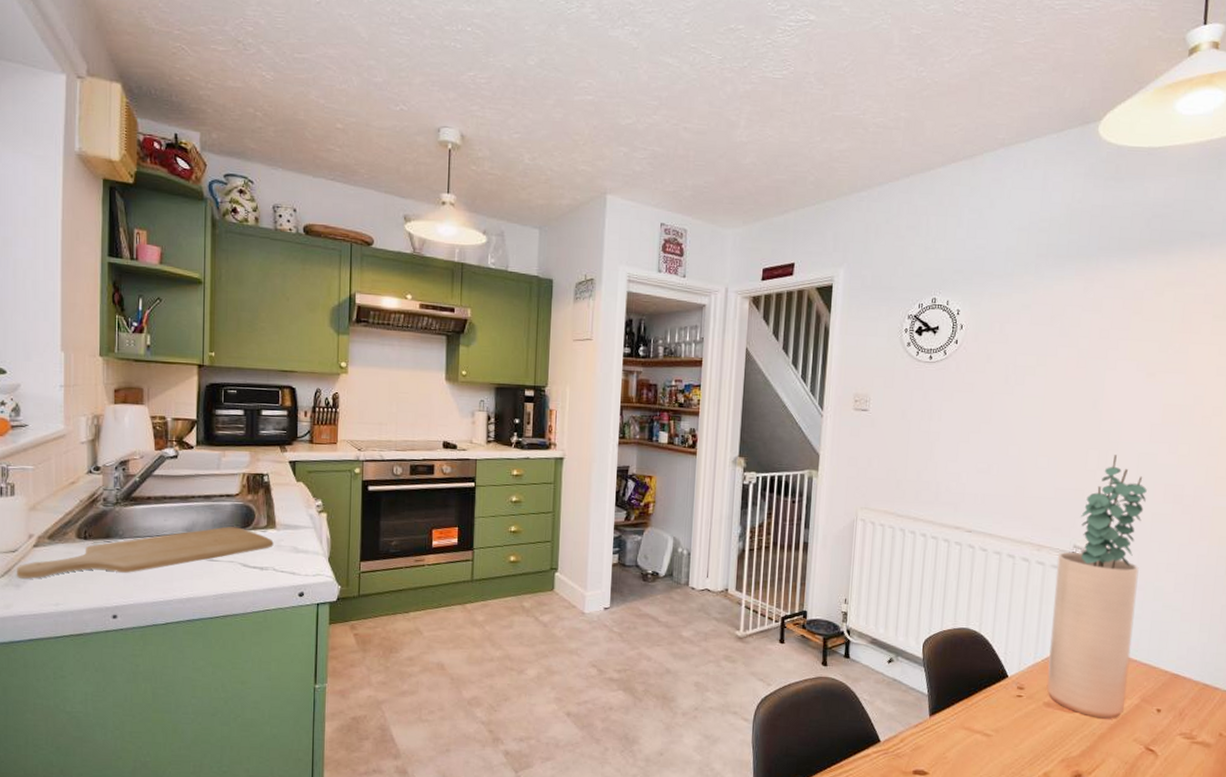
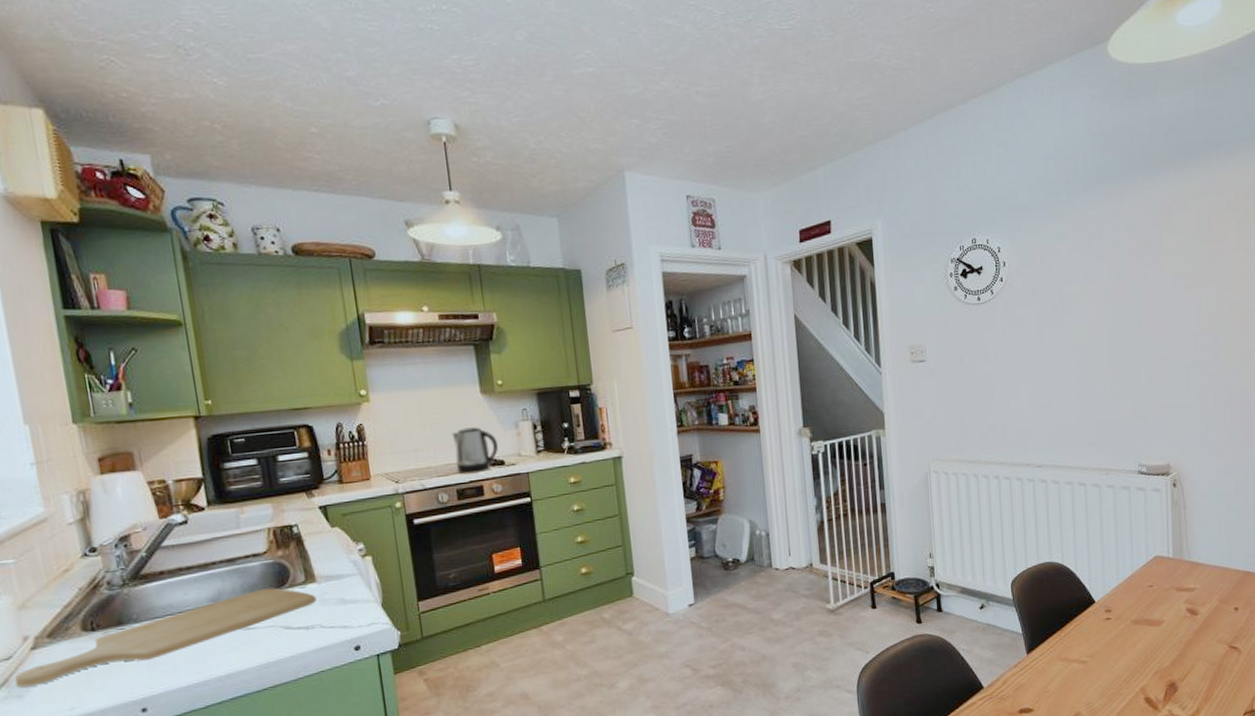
kettle: none [413,410,453,453] -> present [452,427,498,475]
vase: present [1046,455,1147,719] -> none [1125,370,1206,626]

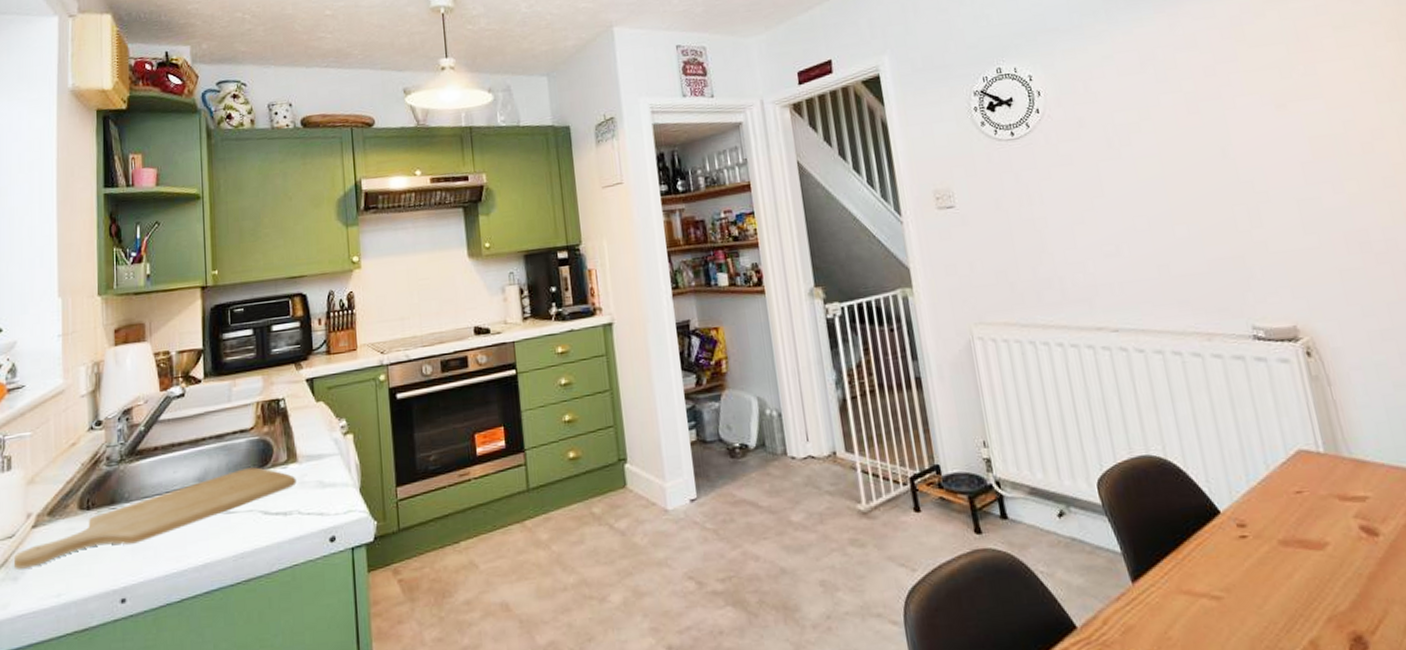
kettle: present [452,427,498,475] -> none [438,293,484,344]

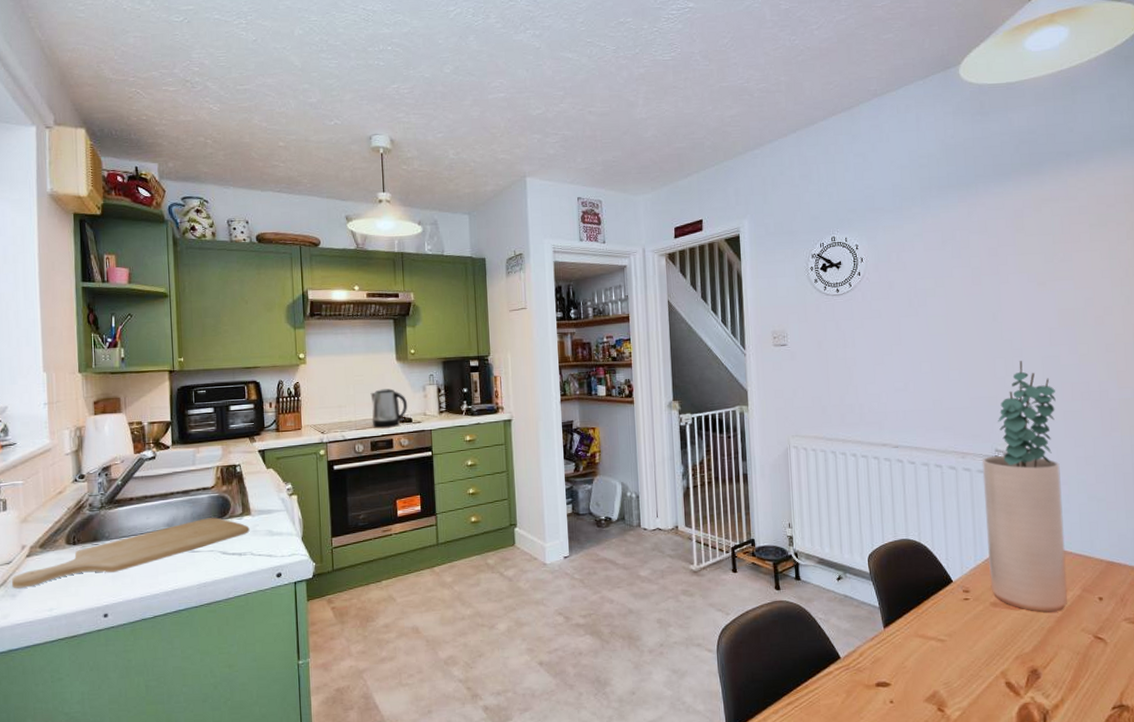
kettle: none [438,293,484,344] -> present [370,388,407,429]
vase: none [1235,207,1390,552] -> present [982,361,1068,612]

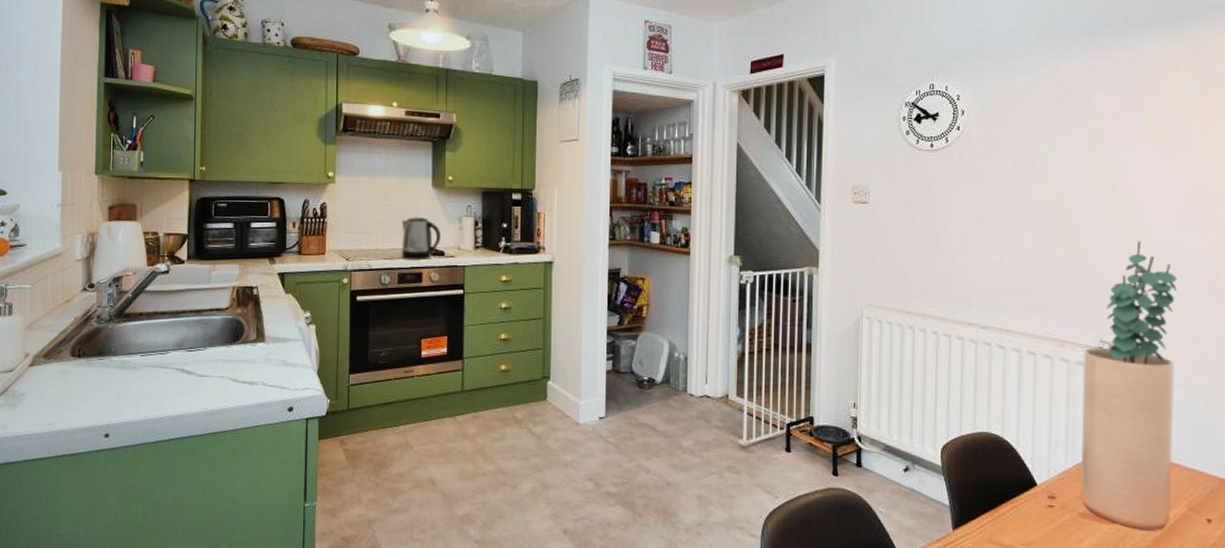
chopping board: present [11,517,250,589] -> none [12,341,263,400]

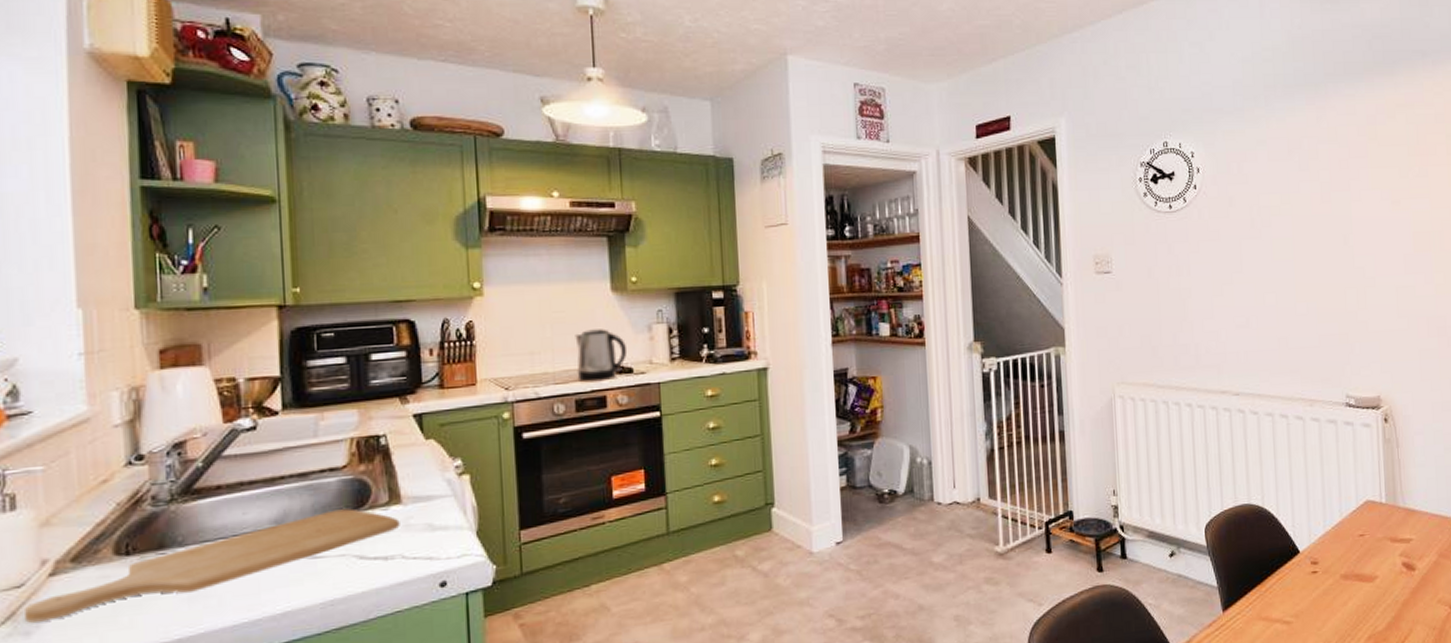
chopping board: none [12,341,263,400] -> present [23,508,400,624]
vase: present [1080,241,1177,531] -> none [1331,292,1423,583]

